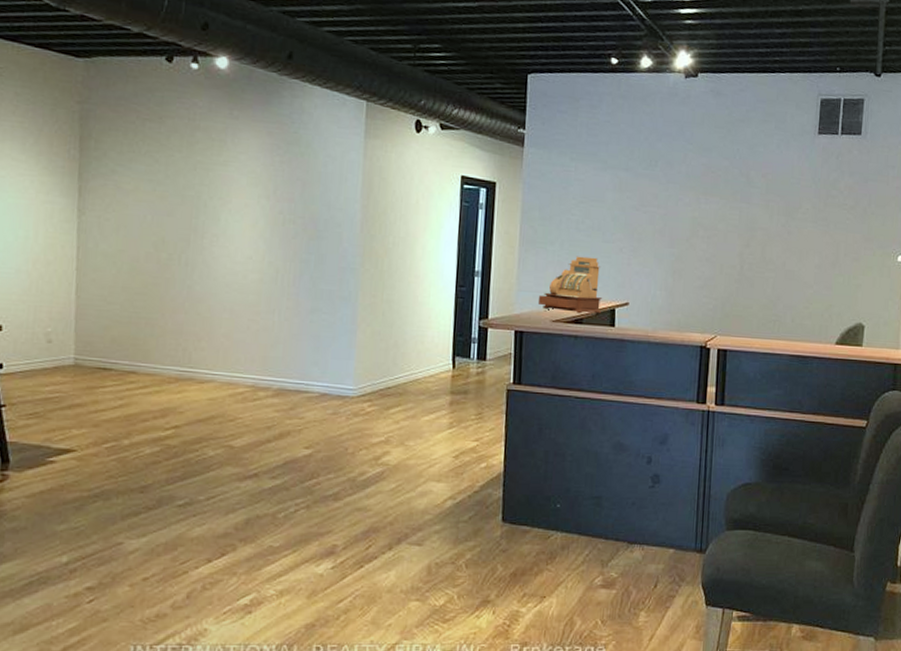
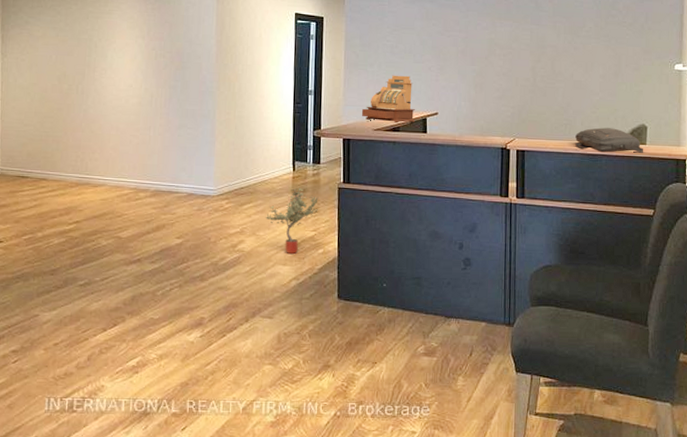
potted tree: none [416,388,483,469] -> present [265,187,319,255]
laptop bag: none [784,325,860,356] -> present [575,127,644,153]

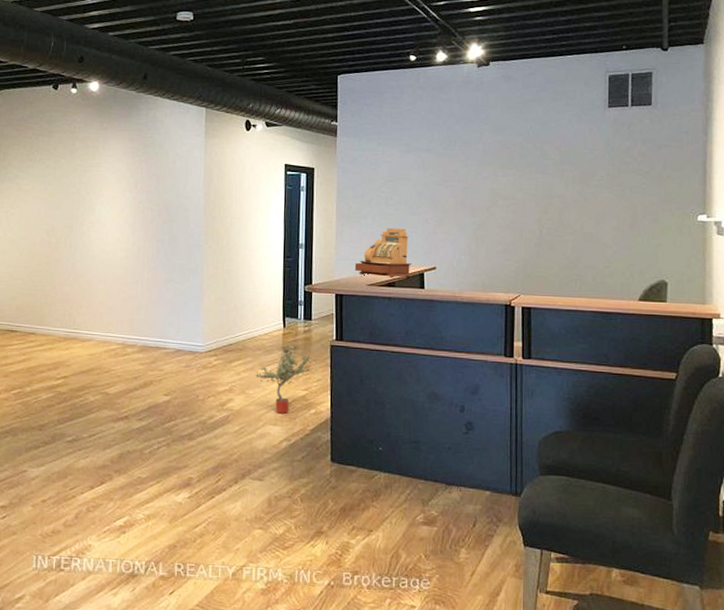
laptop bag: present [575,127,644,153] -> none [587,283,664,311]

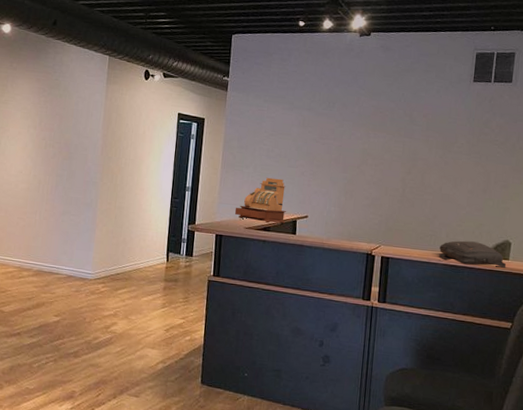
potted tree: present [254,344,310,415] -> none [137,277,189,339]
laptop bag: none [587,283,664,311] -> present [439,240,507,268]

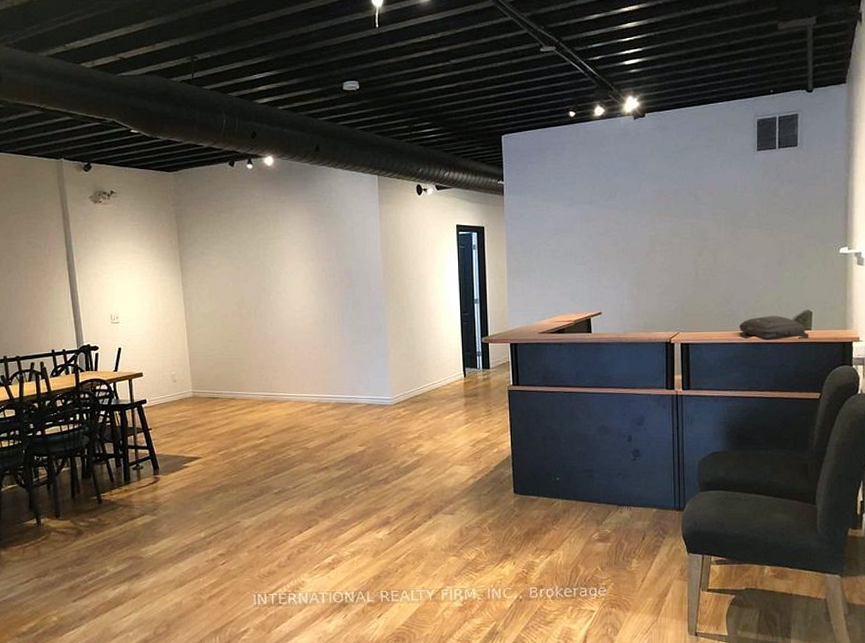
cash register: present [234,177,286,224] -> none [526,278,579,325]

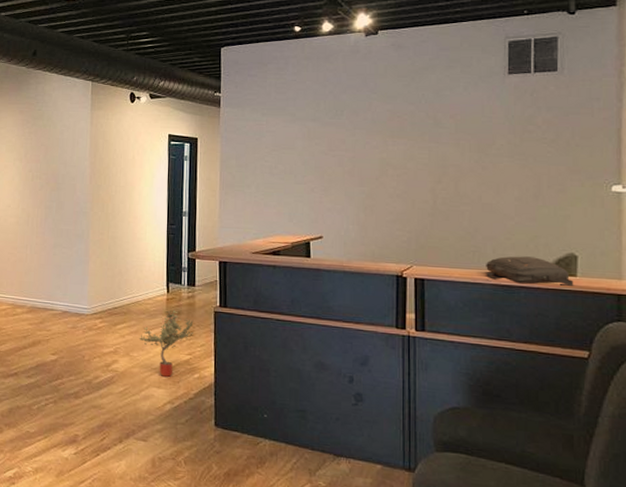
potted tree: none [440,392,490,455] -> present [139,309,194,378]

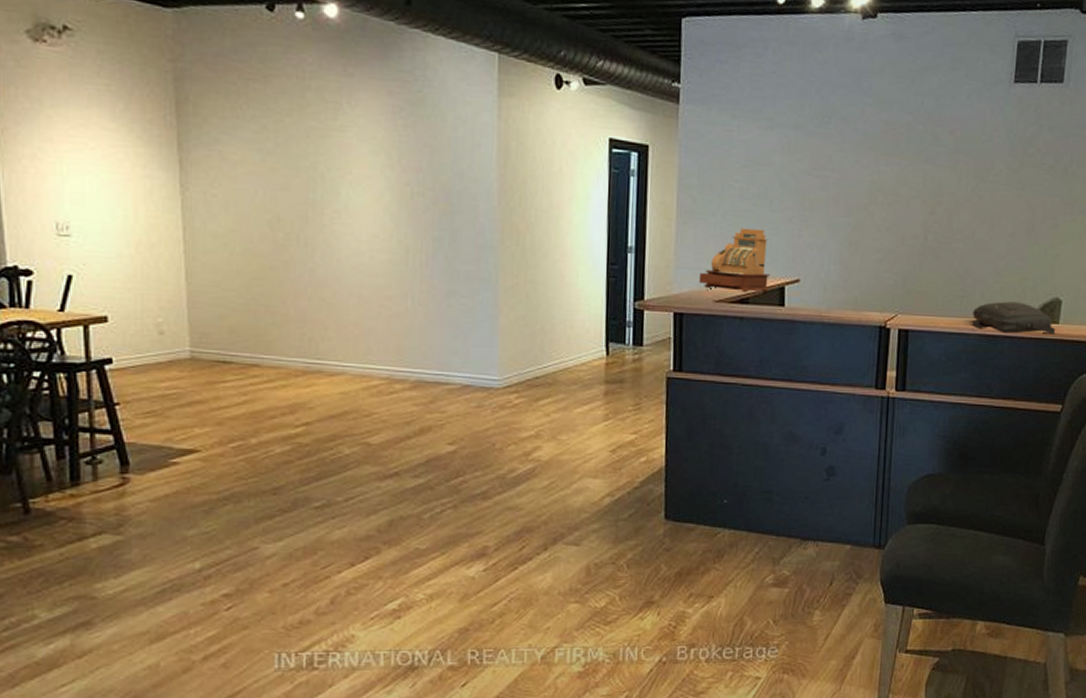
potted tree: present [139,309,194,378] -> none [569,377,640,464]
cash register: none [238,196,297,247] -> present [698,228,770,293]

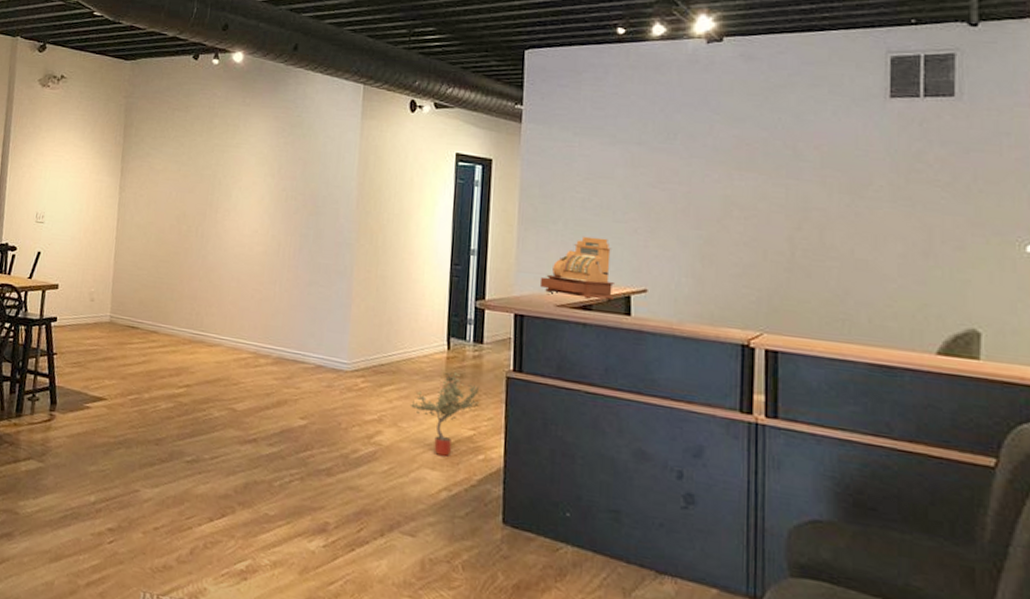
potted tree: none [569,377,640,464] -> present [410,371,480,457]
laptop bag: present [972,301,1056,334] -> none [859,328,976,372]

